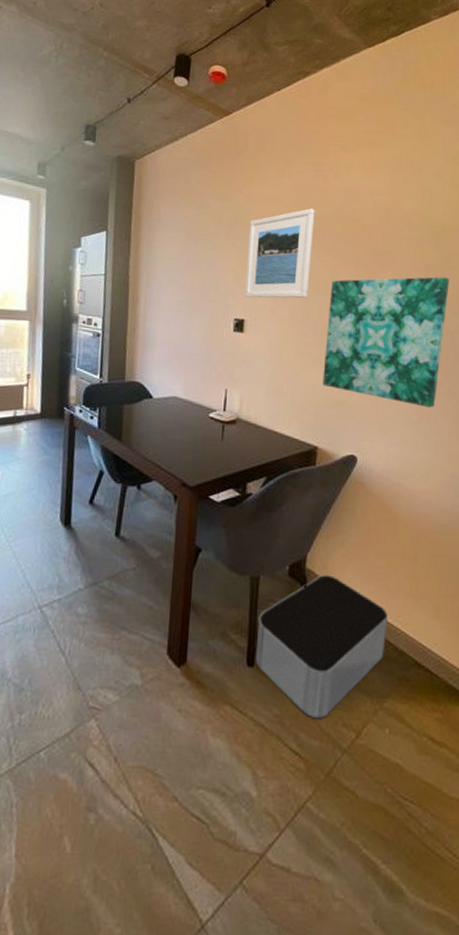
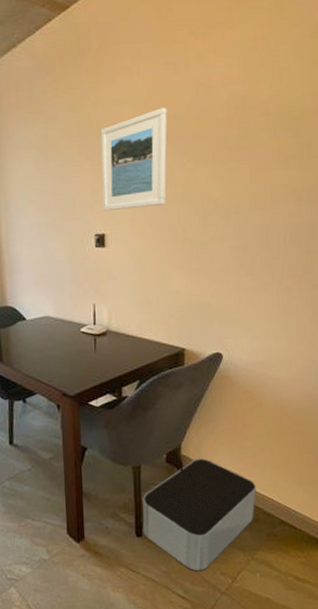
wall art: present [322,277,449,408] -> none [186,166,309,301]

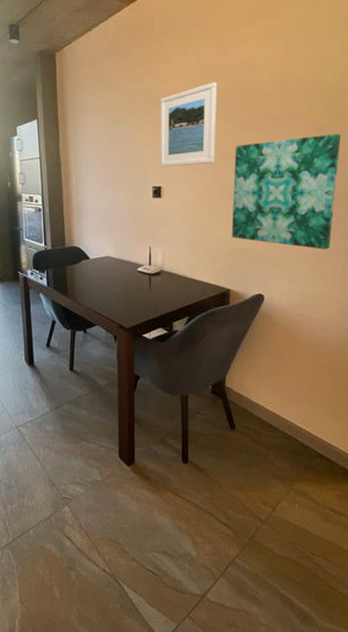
storage bin: present [142,458,256,571] -> none [188,391,295,499]
wall art: none [186,166,309,301] -> present [231,134,341,250]

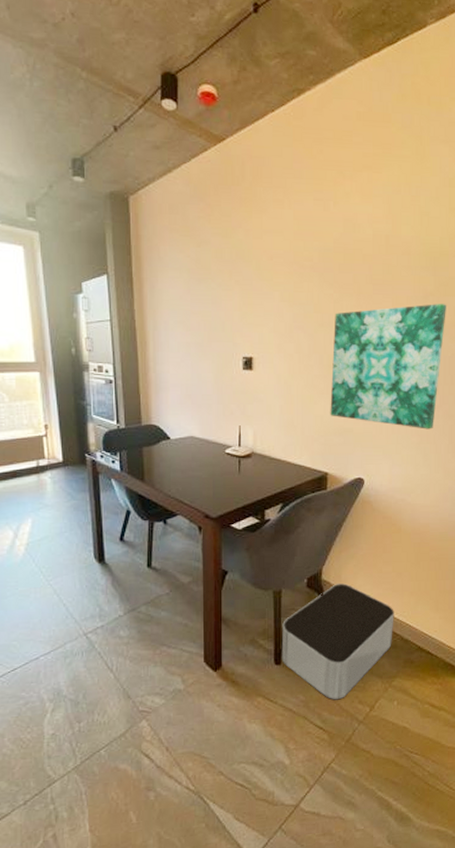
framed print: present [160,82,218,167] -> none [251,240,316,335]
storage bin: none [188,391,295,499] -> present [281,583,394,700]

